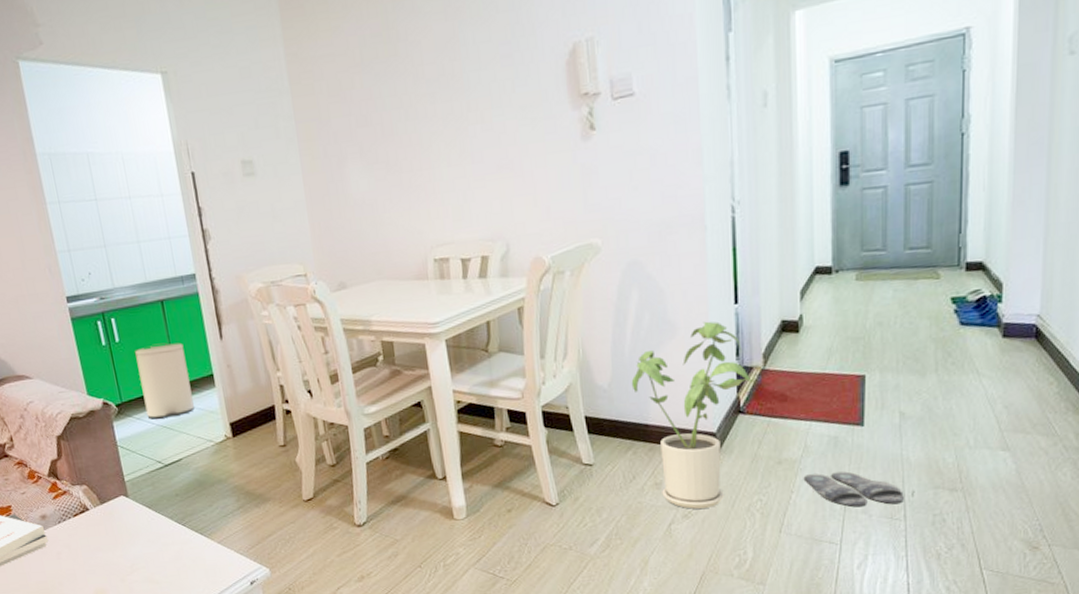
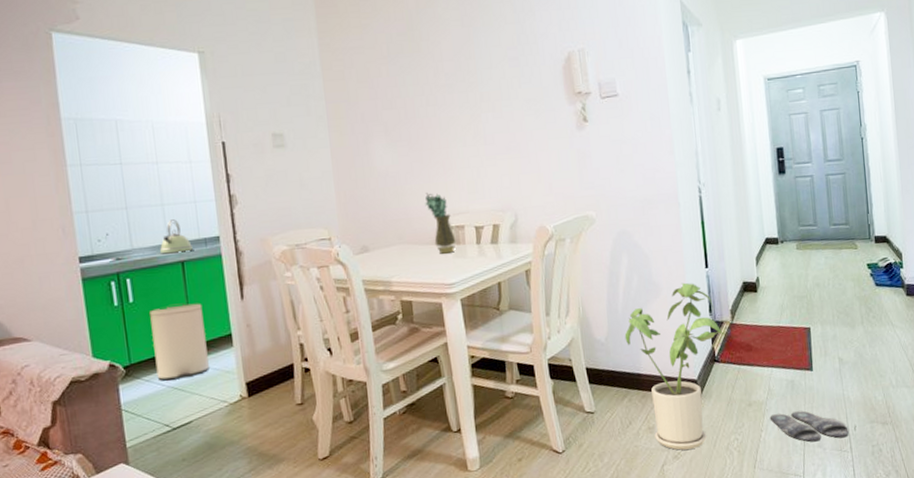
kettle: none [139,257,171,293] -> present [159,219,193,254]
vase: none [405,222,441,290] -> present [425,193,456,254]

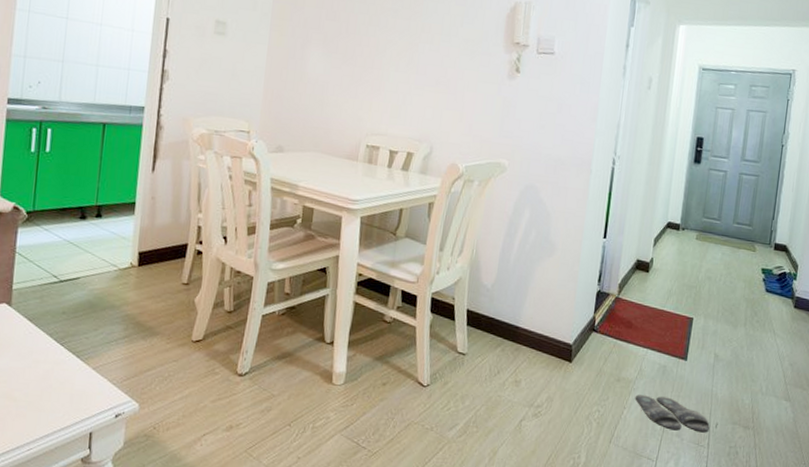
pedal bin: present [150,303,209,381] -> none [56,162,114,235]
kettle: present [159,219,193,254] -> none [84,81,117,116]
vase: present [425,193,456,254] -> none [346,108,369,171]
house plant: present [624,282,723,451] -> none [510,247,607,411]

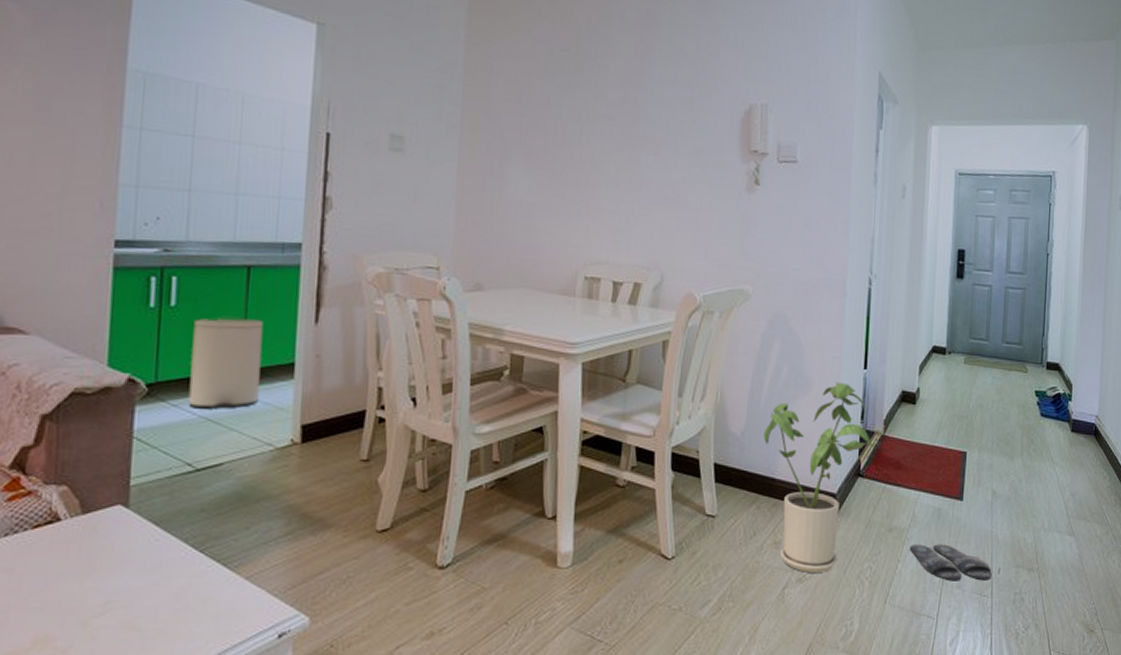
pedal bin: none [56,162,114,235] -> present [188,316,264,409]
house plant: none [510,247,607,411] -> present [763,381,873,573]

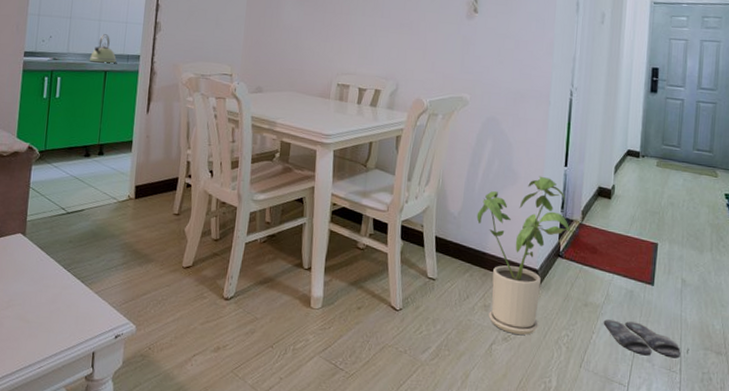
pedal bin: present [188,316,264,409] -> none [64,106,114,171]
kettle: none [221,213,266,256] -> present [89,34,117,64]

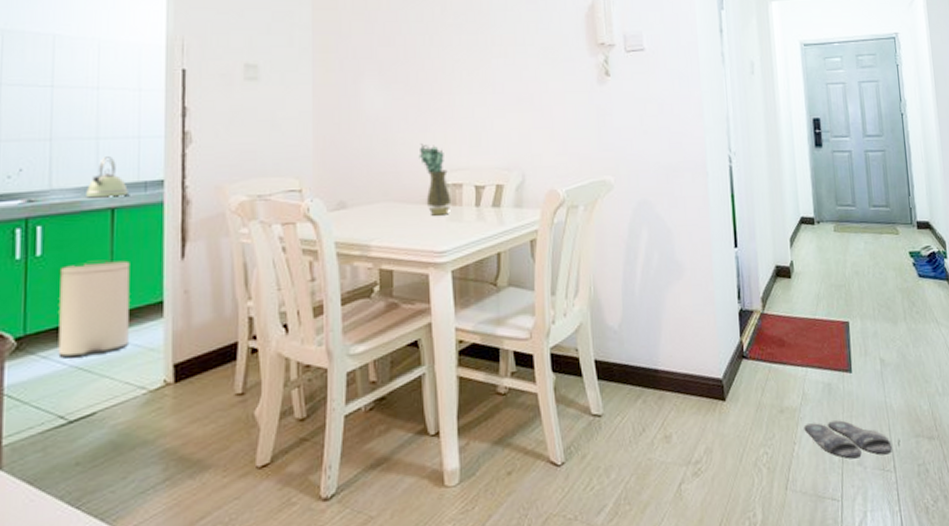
pedal bin: none [64,106,114,171] -> present [58,260,130,359]
vase: none [319,50,340,108] -> present [418,144,452,216]
house plant: present [476,176,571,335] -> none [641,263,753,466]

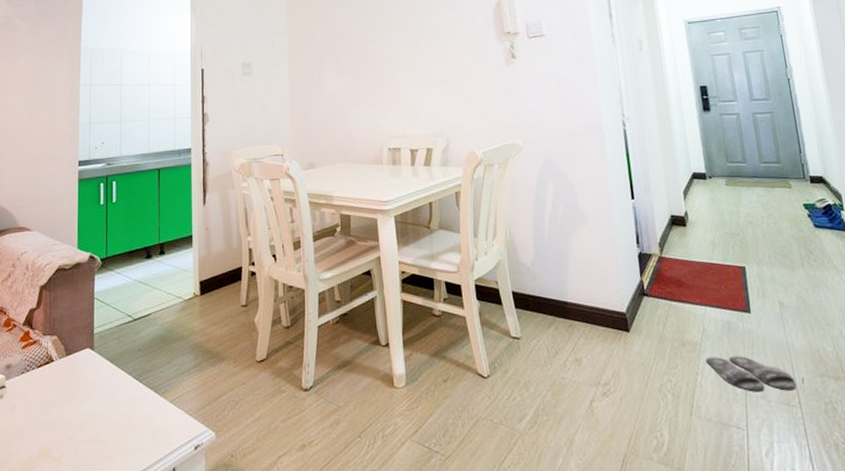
pedal bin: present [58,260,130,359] -> none [127,205,171,274]
kettle: present [84,156,128,198] -> none [141,132,169,162]
vase: present [418,144,452,216] -> none [367,117,393,173]

